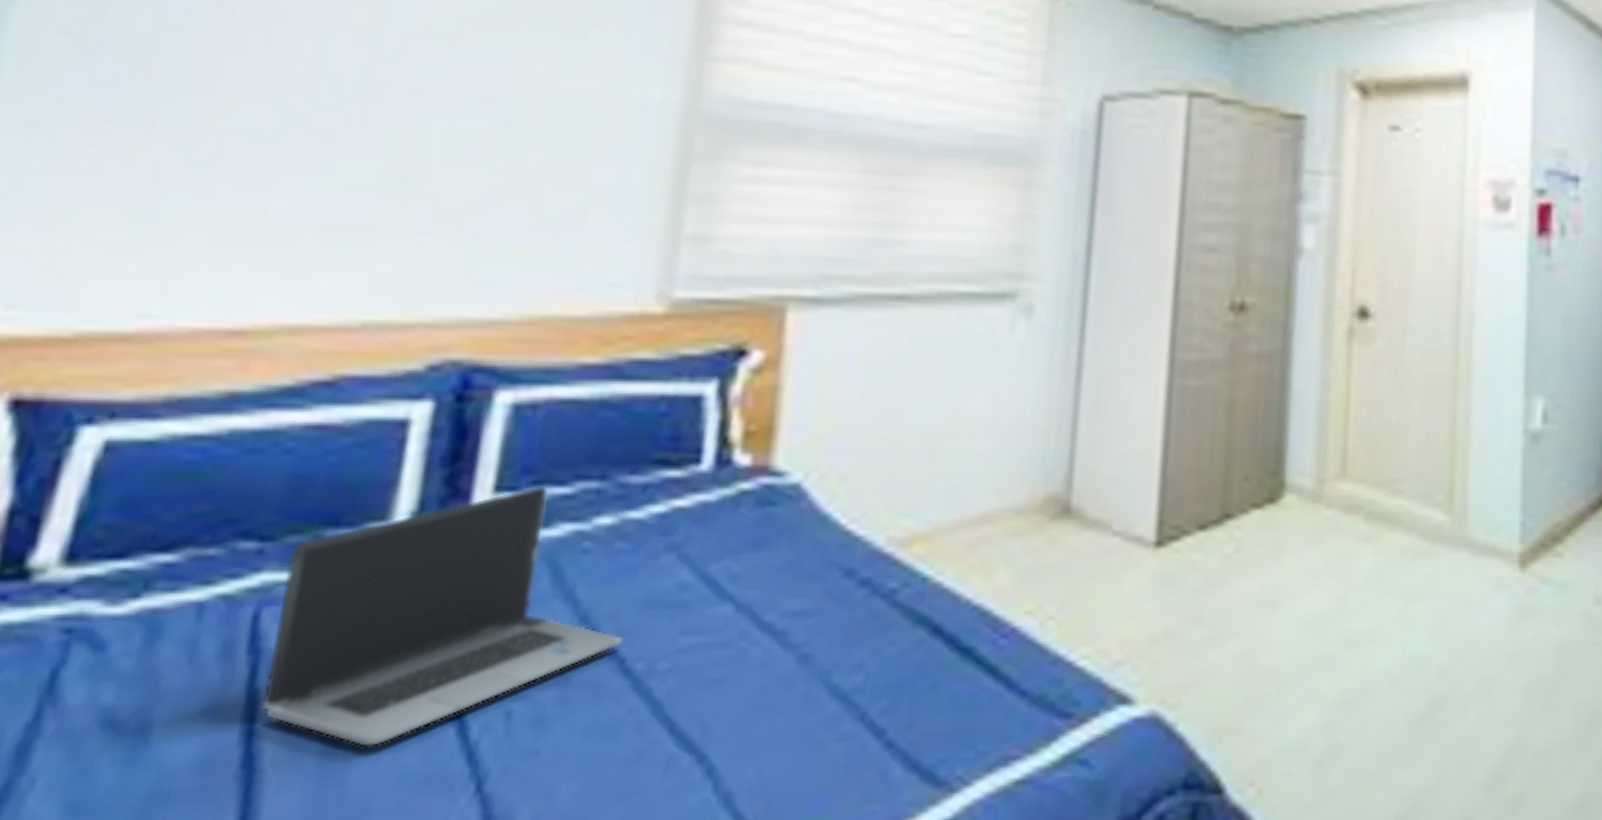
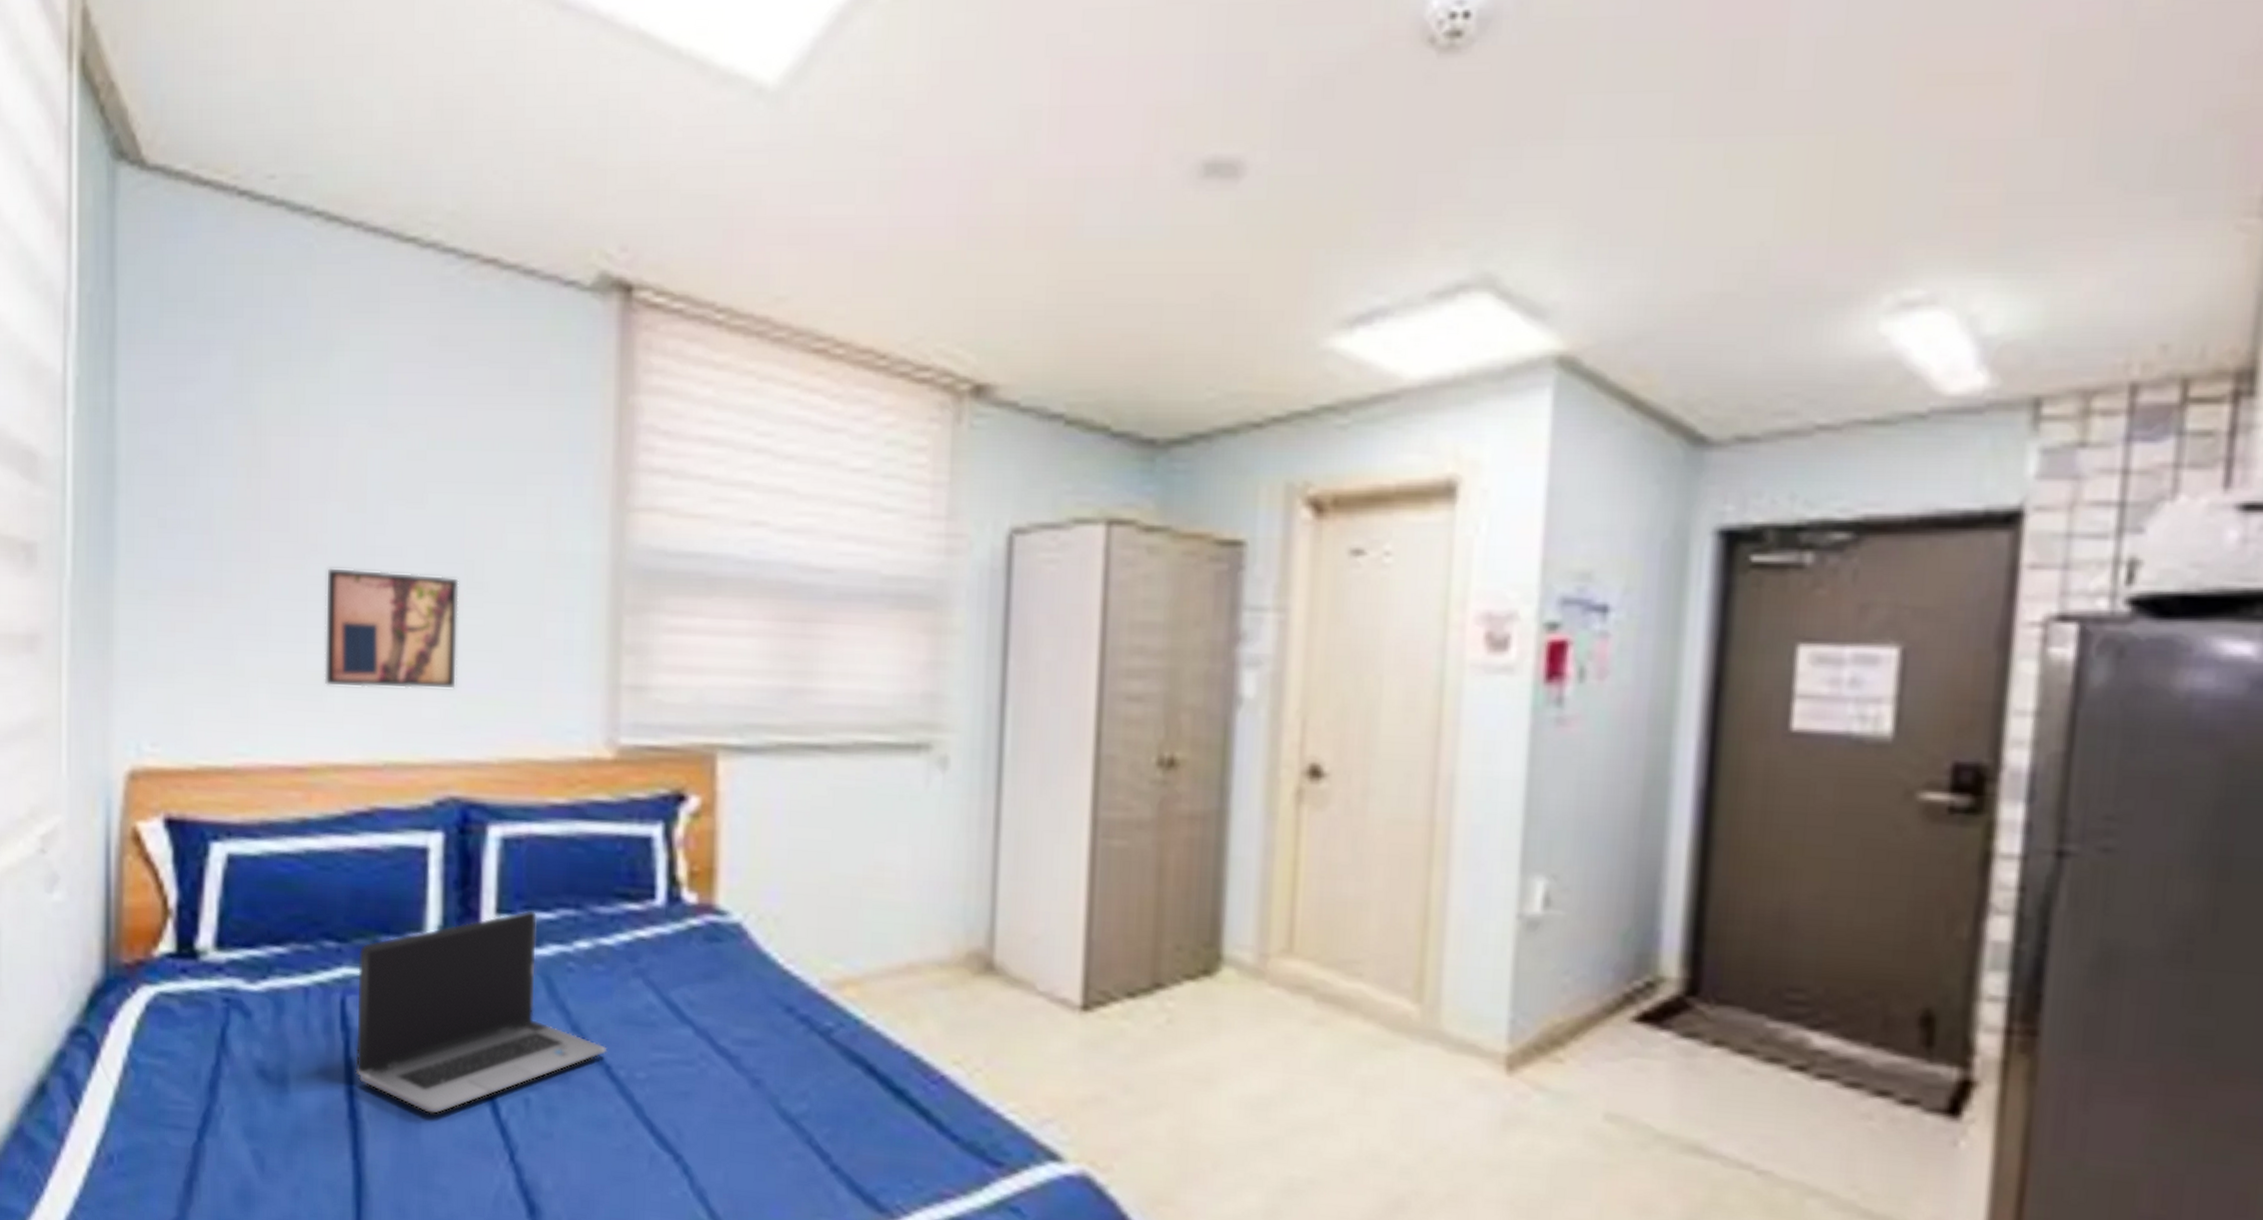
wall art: none [290,102,492,240] -> present [324,567,459,690]

